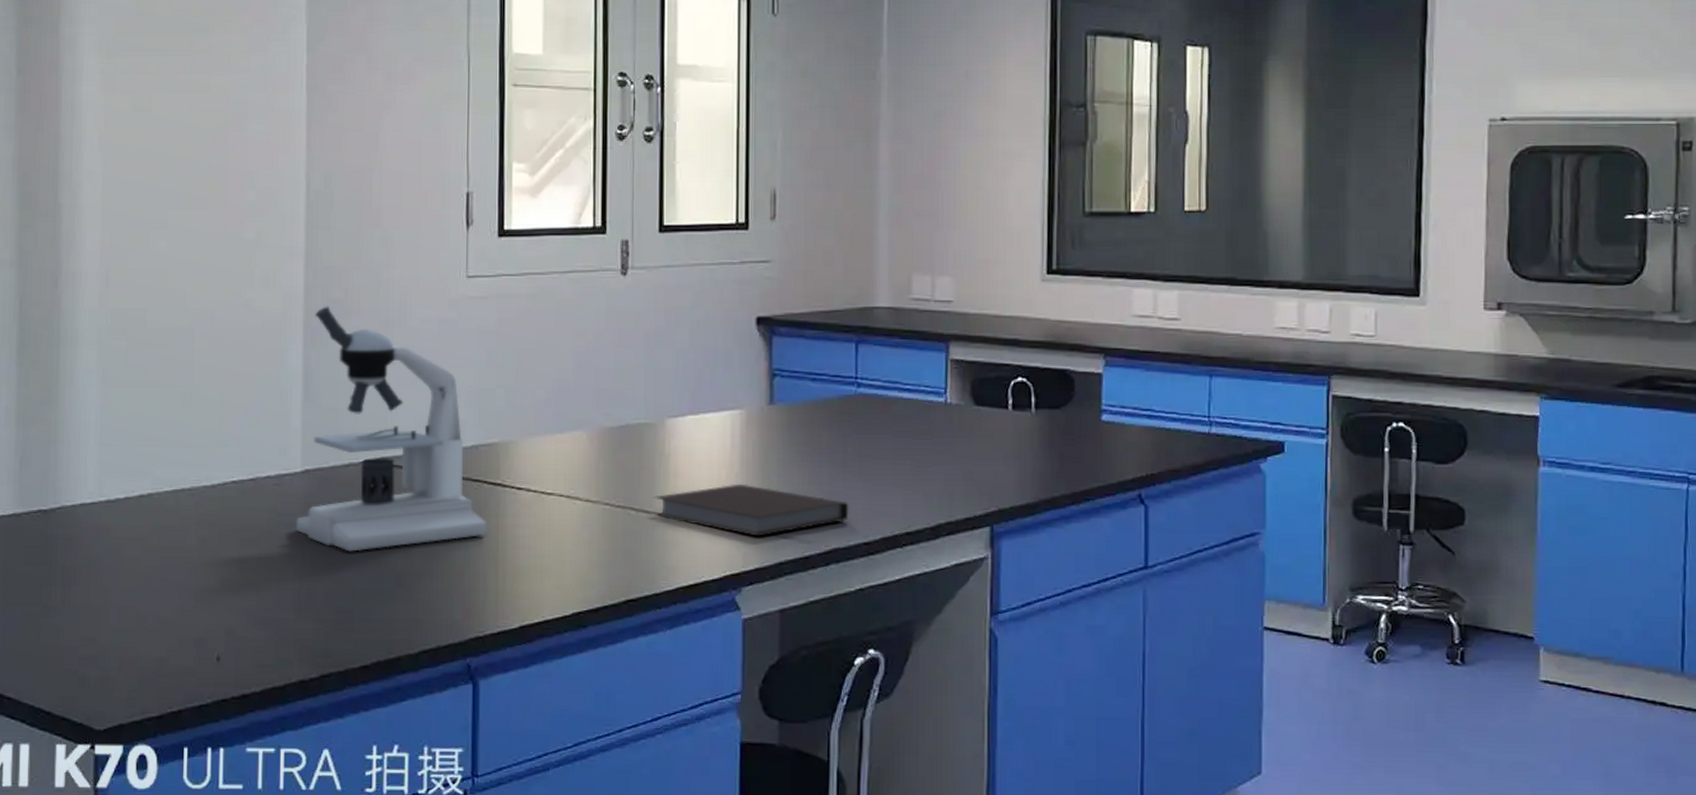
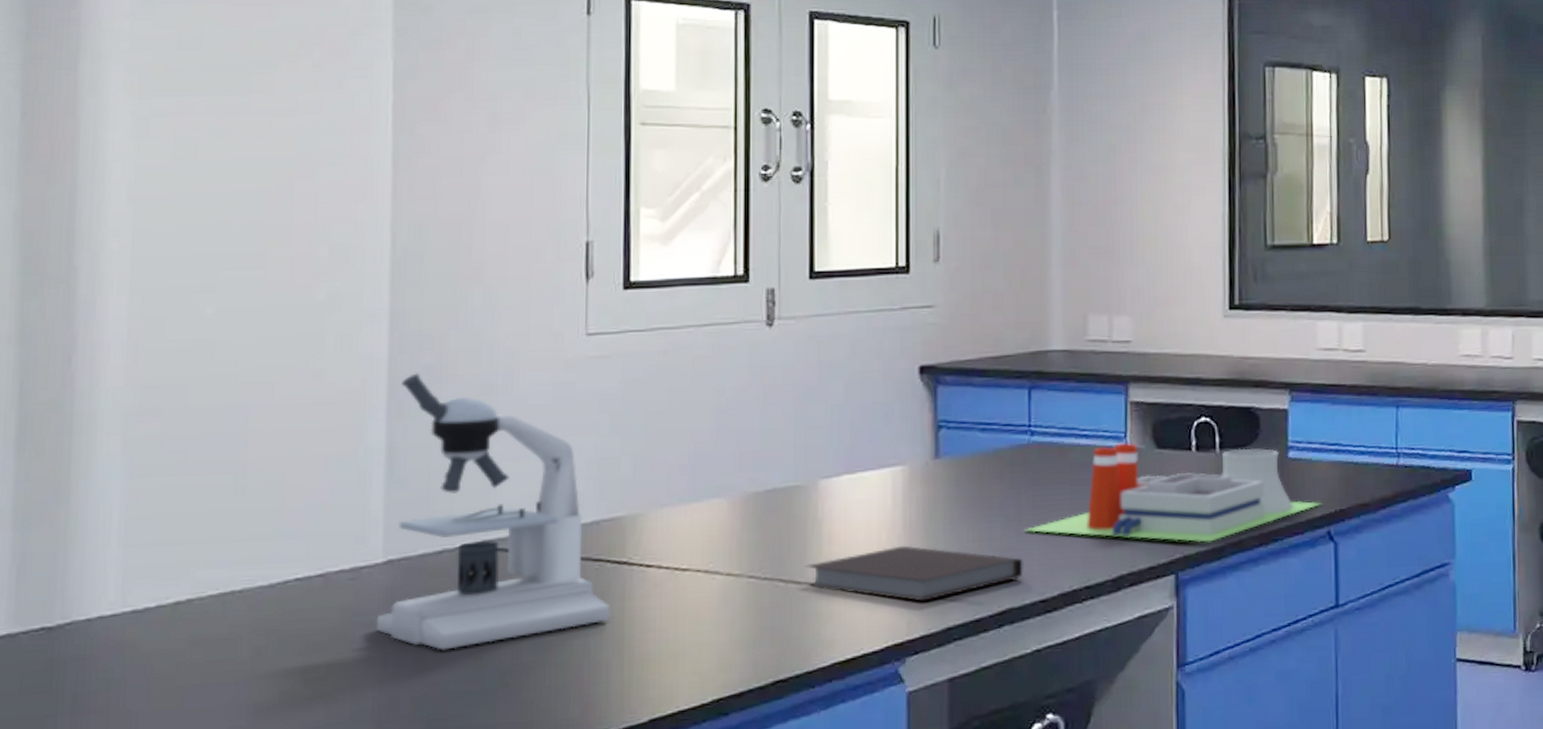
laboratory equipment: none [850,397,1133,498] -> present [1024,442,1321,543]

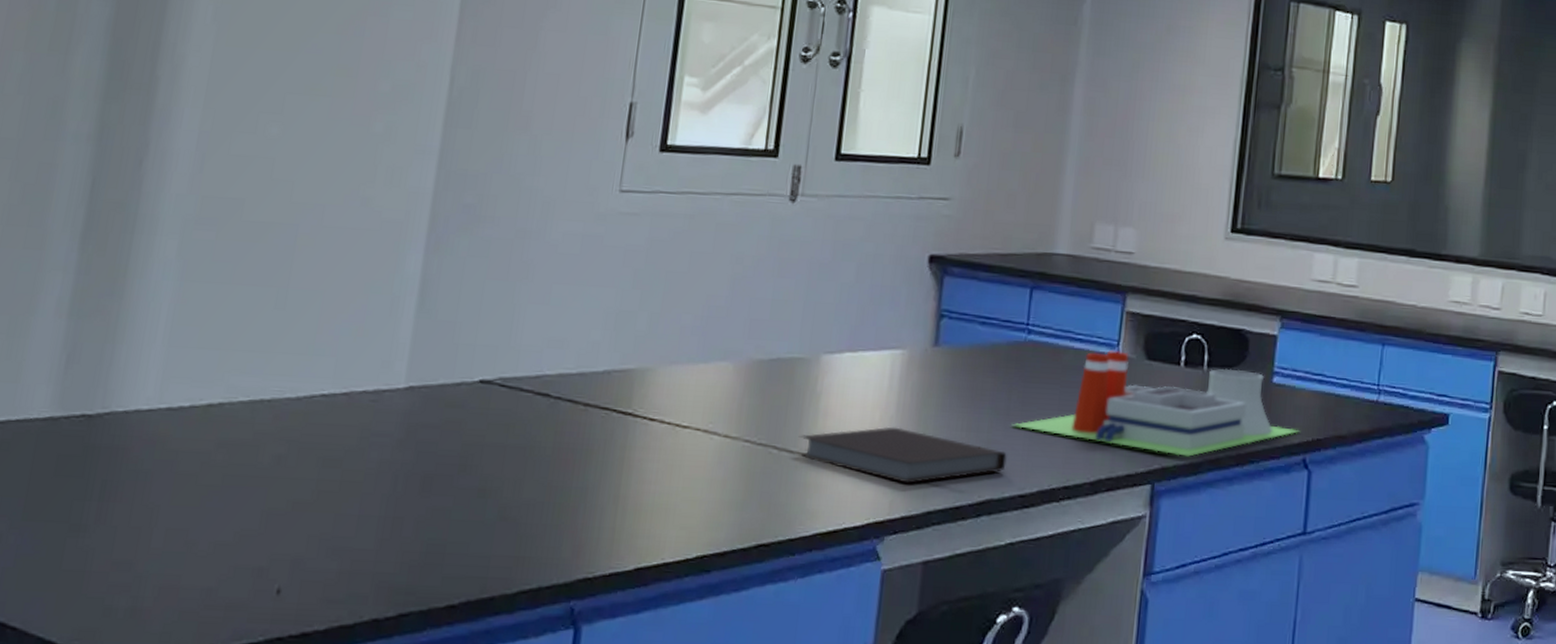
microscope: present [376,373,610,650] -> none [390,211,611,479]

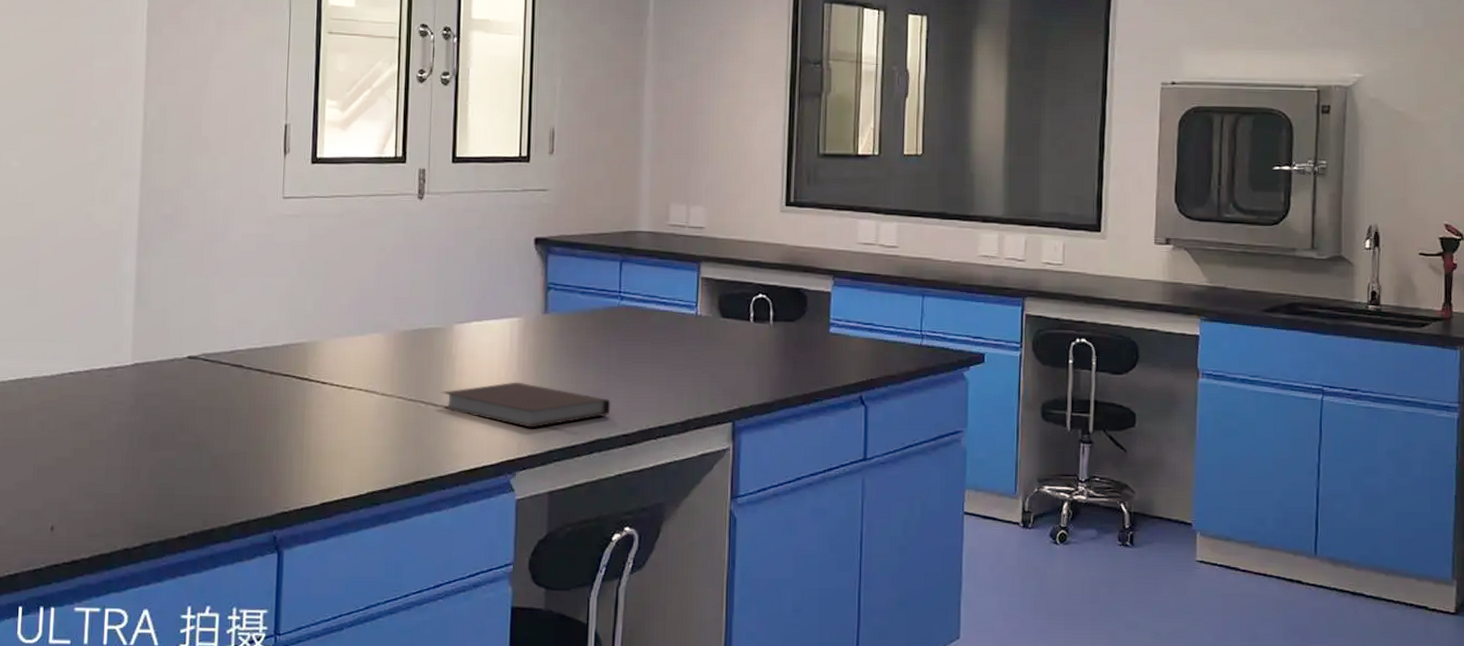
laboratory equipment: present [1011,350,1300,457] -> none [612,310,855,398]

